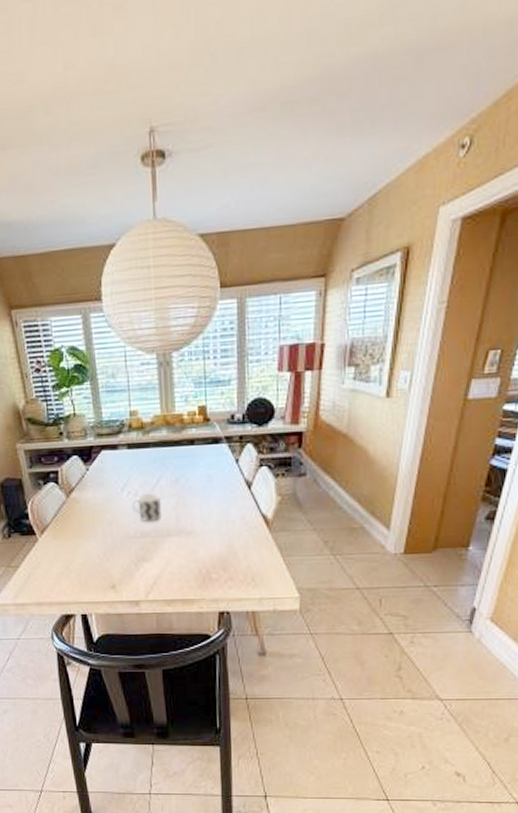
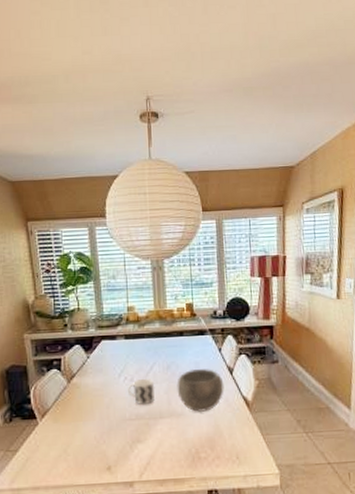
bowl: none [186,482,241,530] -> present [177,368,224,412]

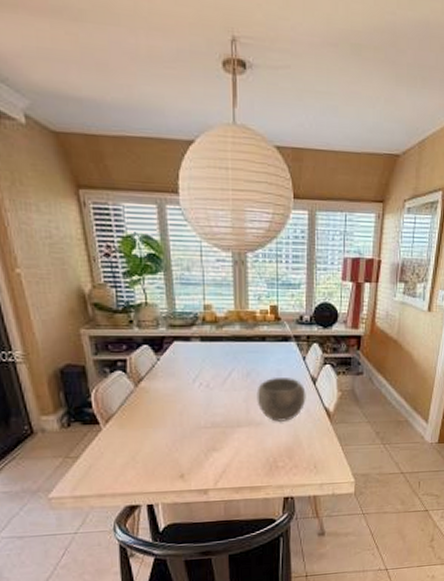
cup: present [127,378,155,405] -> none [202,384,233,413]

